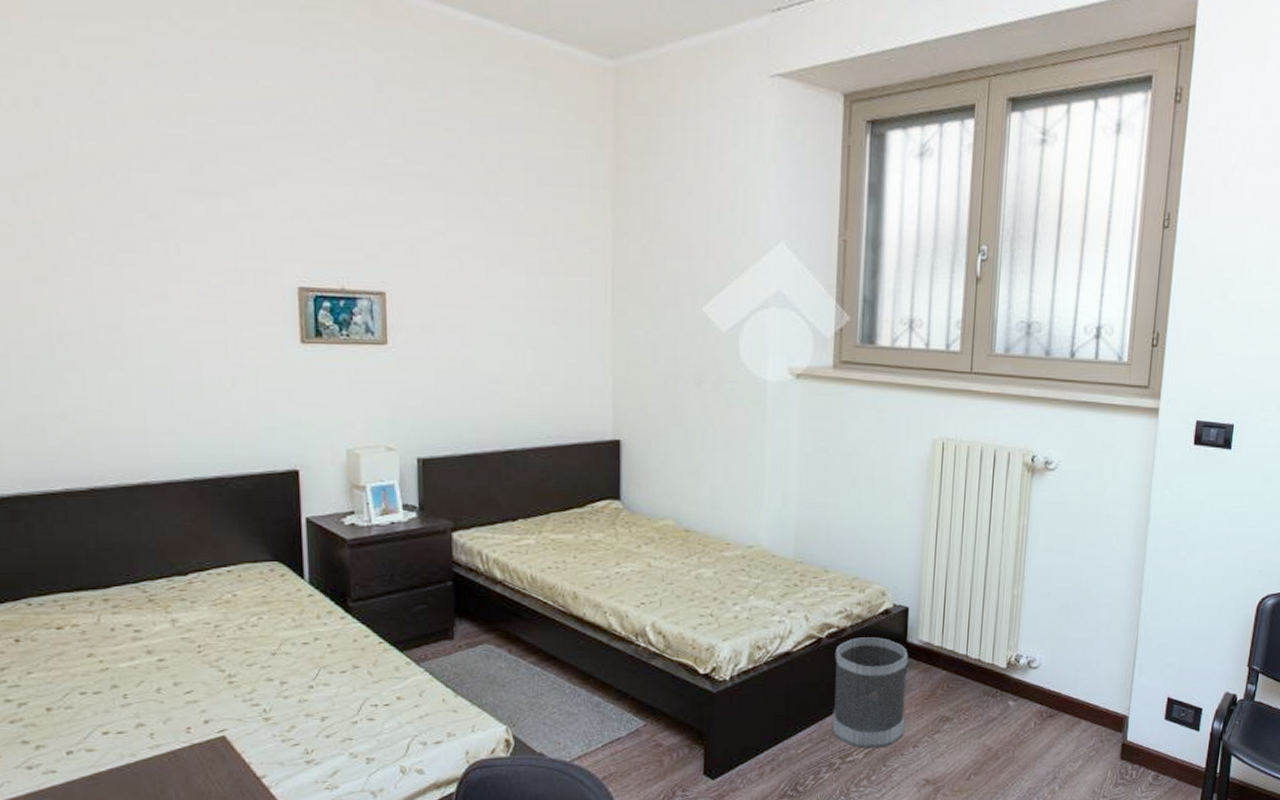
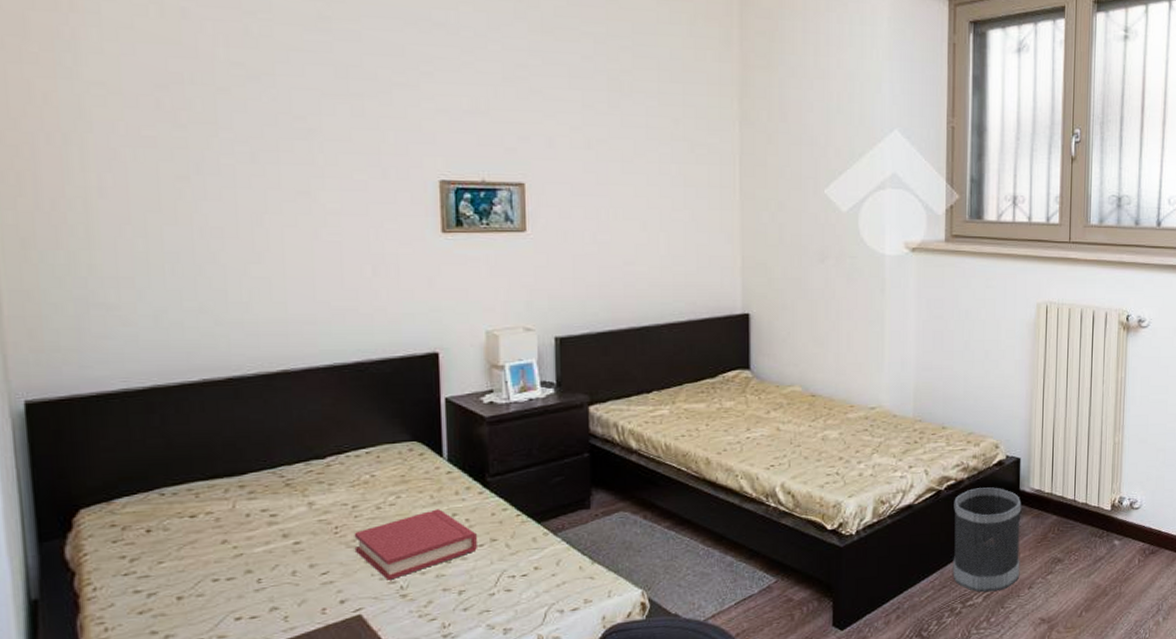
hardback book: none [216,632,339,702] -> present [354,509,477,580]

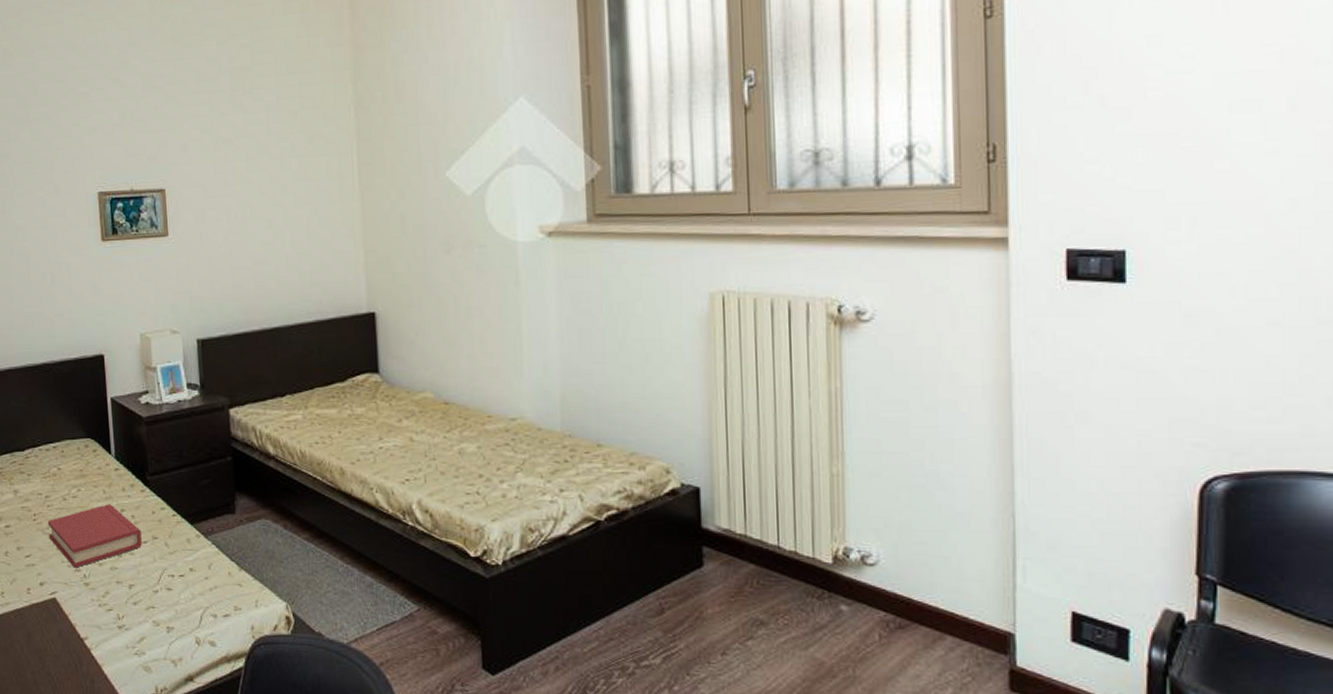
wastebasket: present [953,487,1022,593] -> none [617,521,709,653]

